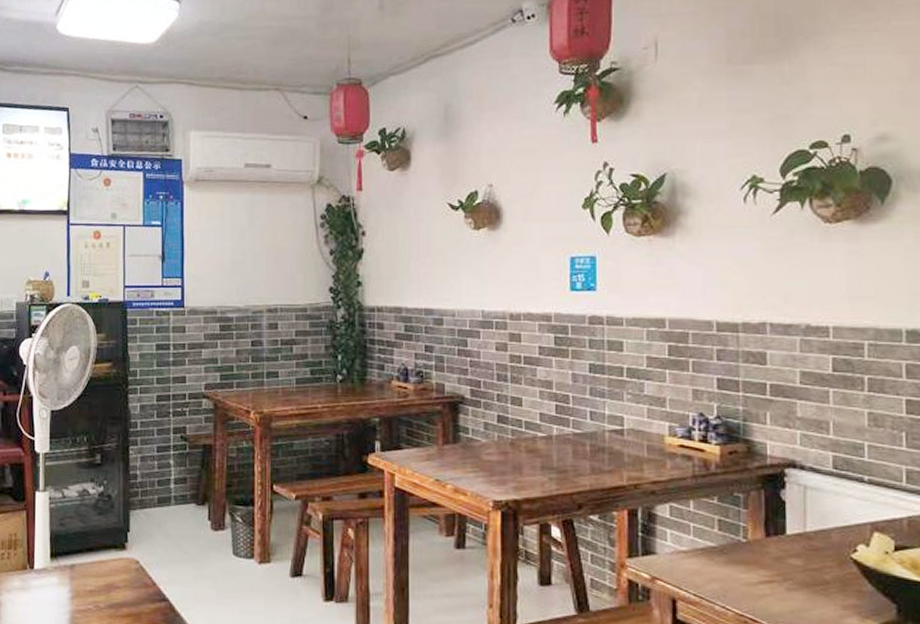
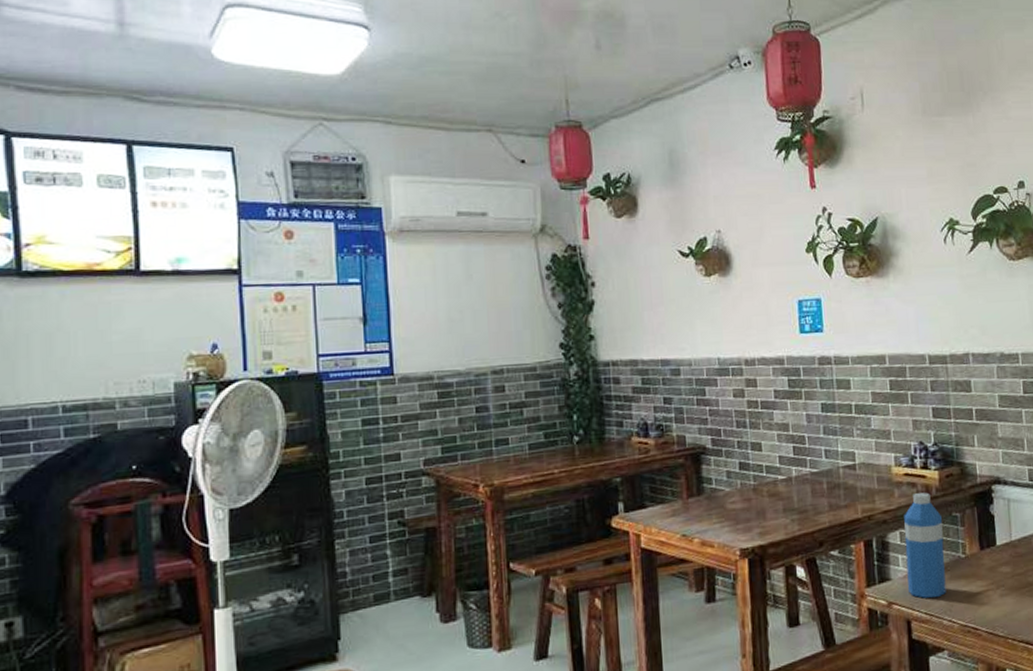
water bottle: none [675,467,722,580] -> present [904,492,947,598]

